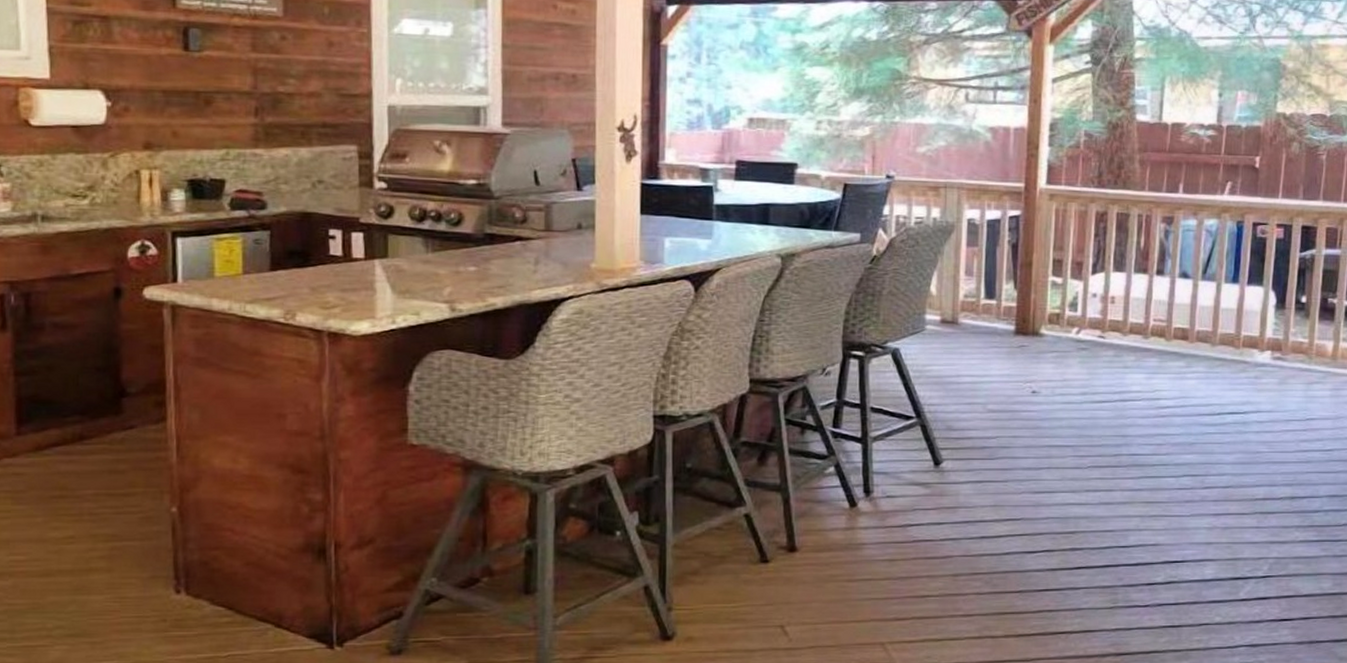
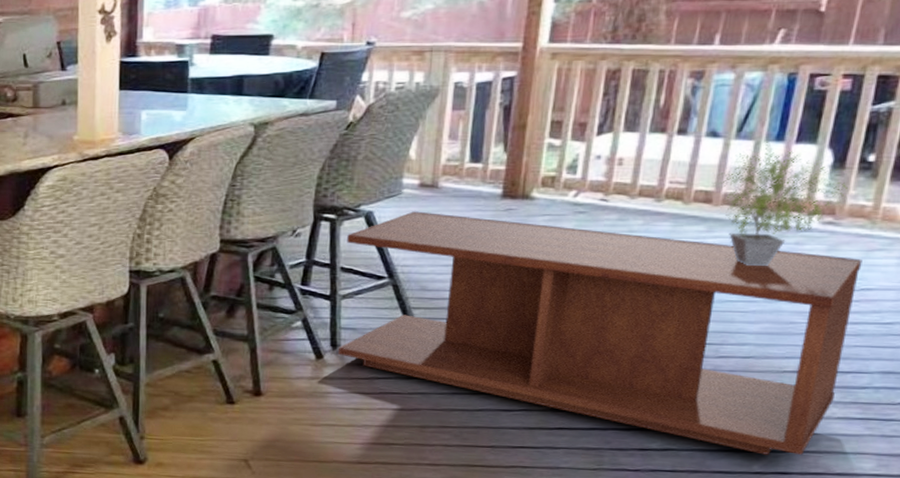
coffee table: none [871,348,1305,581] -> present [337,211,863,456]
potted plant: none [1187,282,1290,399] -> present [712,141,848,266]

